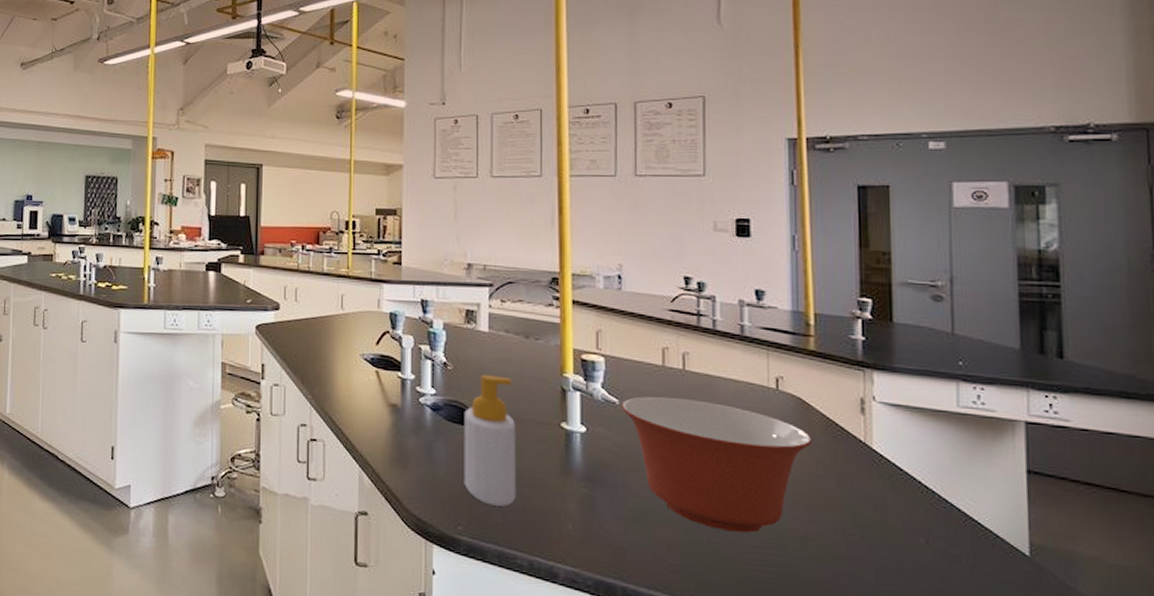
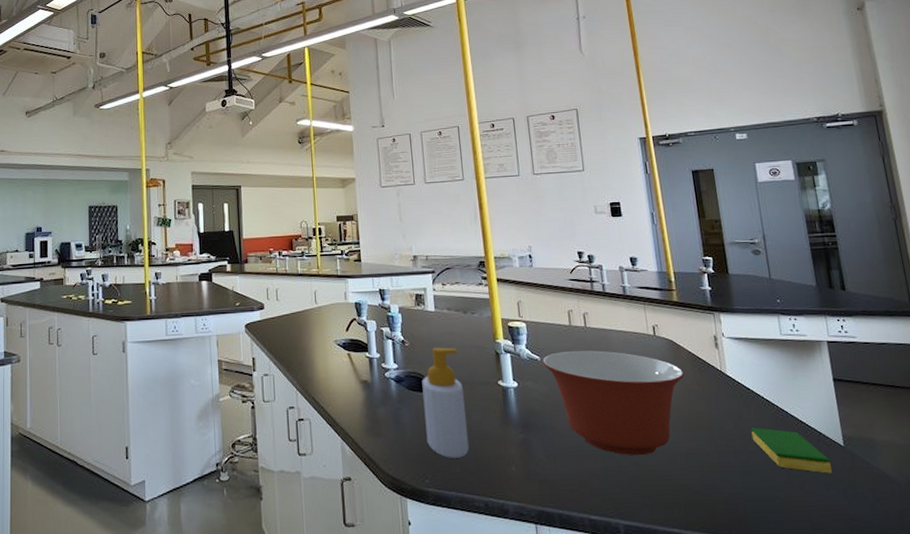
dish sponge: none [897,518,1007,588] -> present [751,427,832,474]

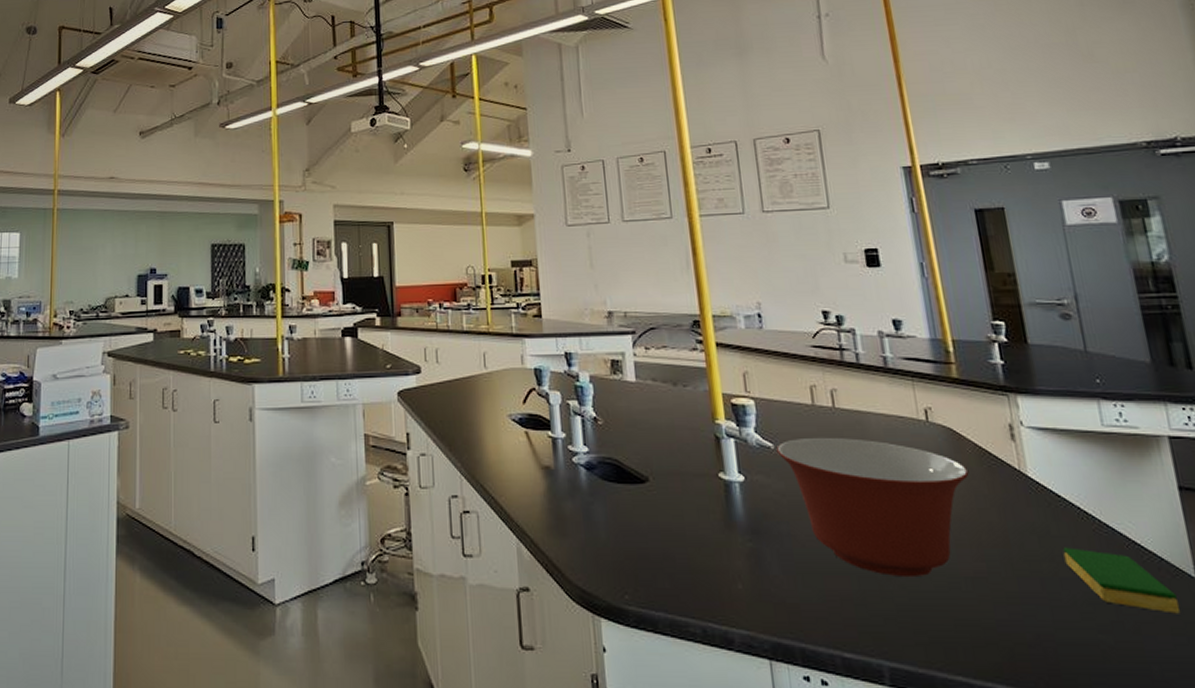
soap bottle: present [422,347,470,458] -> none [619,427,682,569]

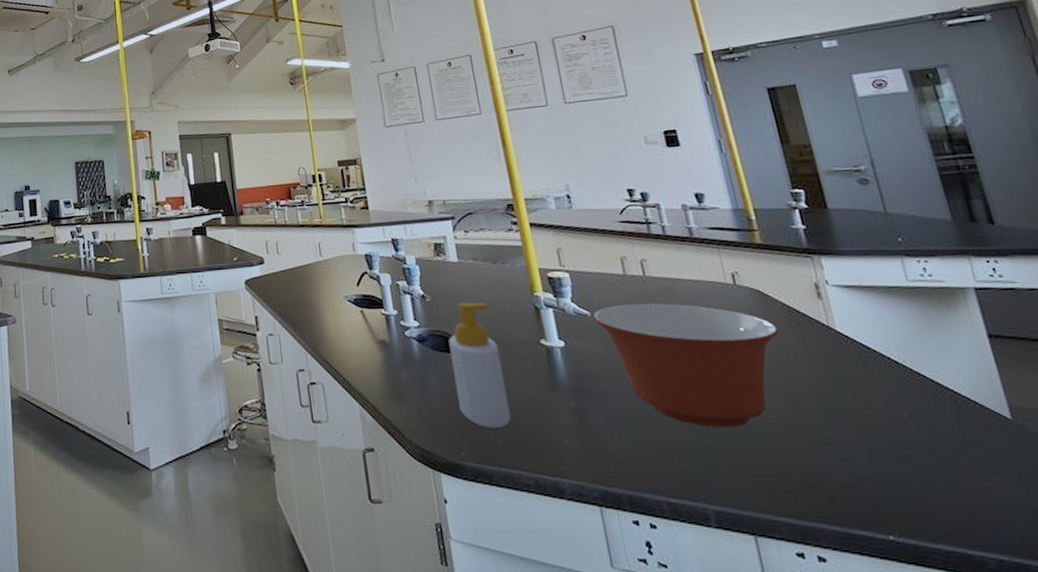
soap bottle: none [619,427,682,569] -> present [448,302,512,428]
dish sponge: present [1062,547,1180,614] -> none [876,395,998,454]

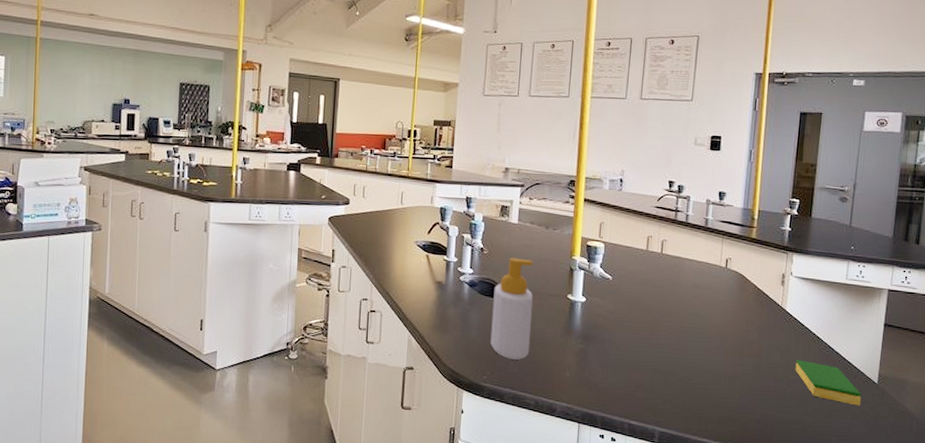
mixing bowl: present [593,303,779,428] -> none [613,274,746,374]
dish sponge: none [876,395,998,454] -> present [795,360,861,406]

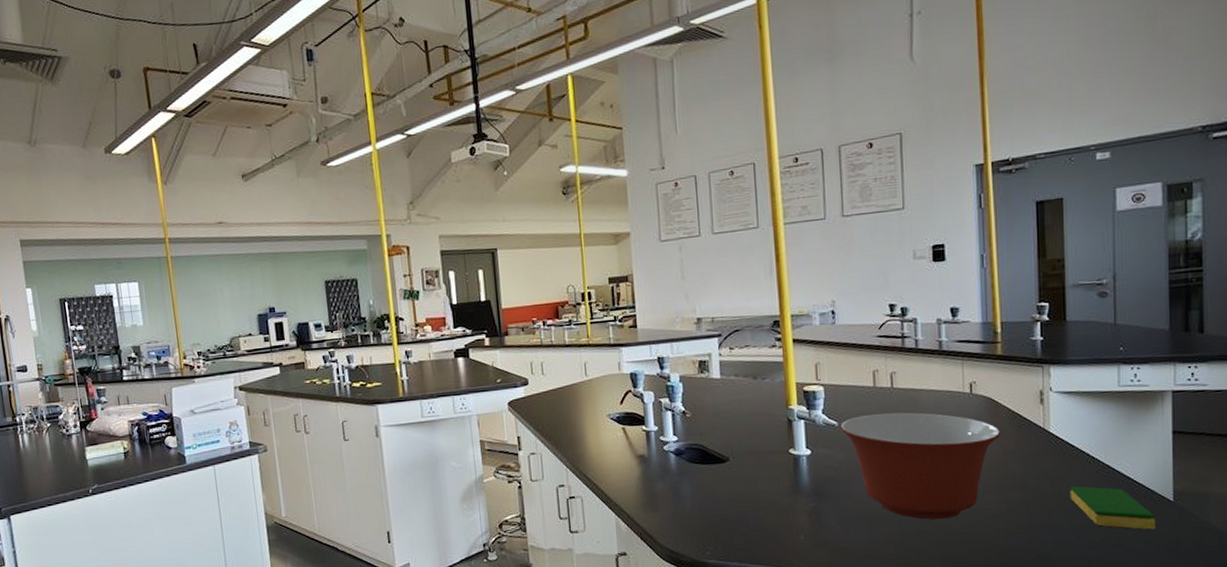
soap bottle: present [490,258,533,360] -> none [704,416,755,530]
mixing bowl: none [613,274,746,374] -> present [840,412,1001,520]

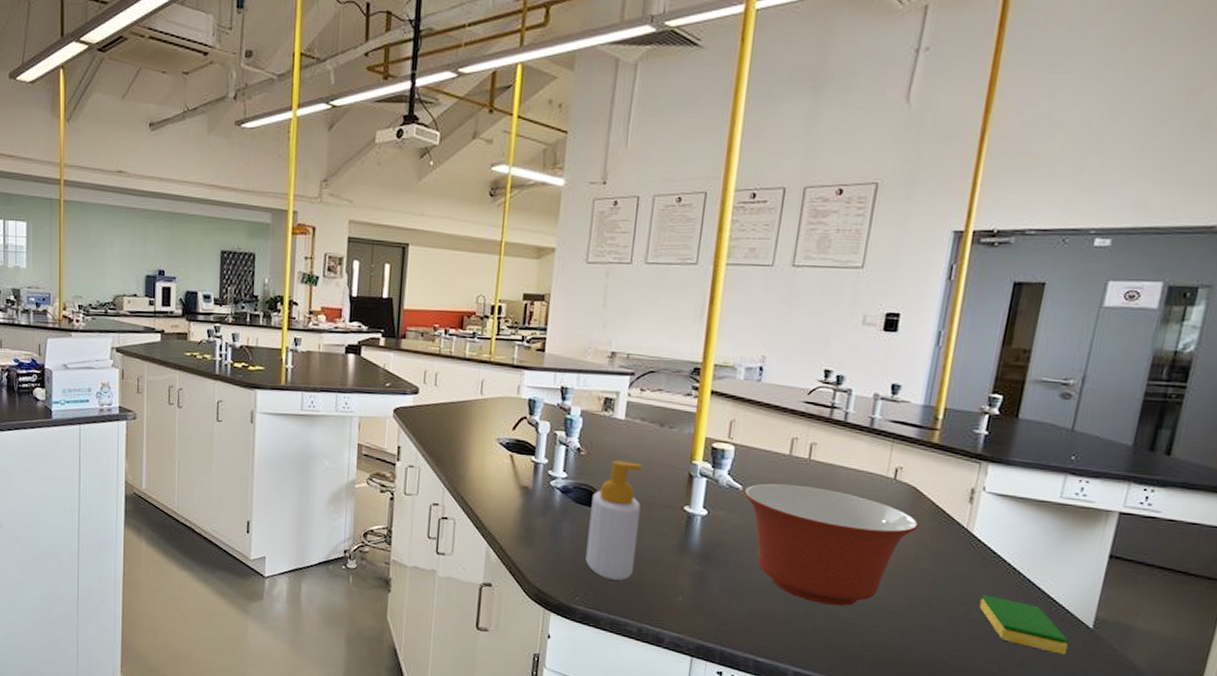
soap bottle: none [704,416,755,530] -> present [585,460,642,581]

